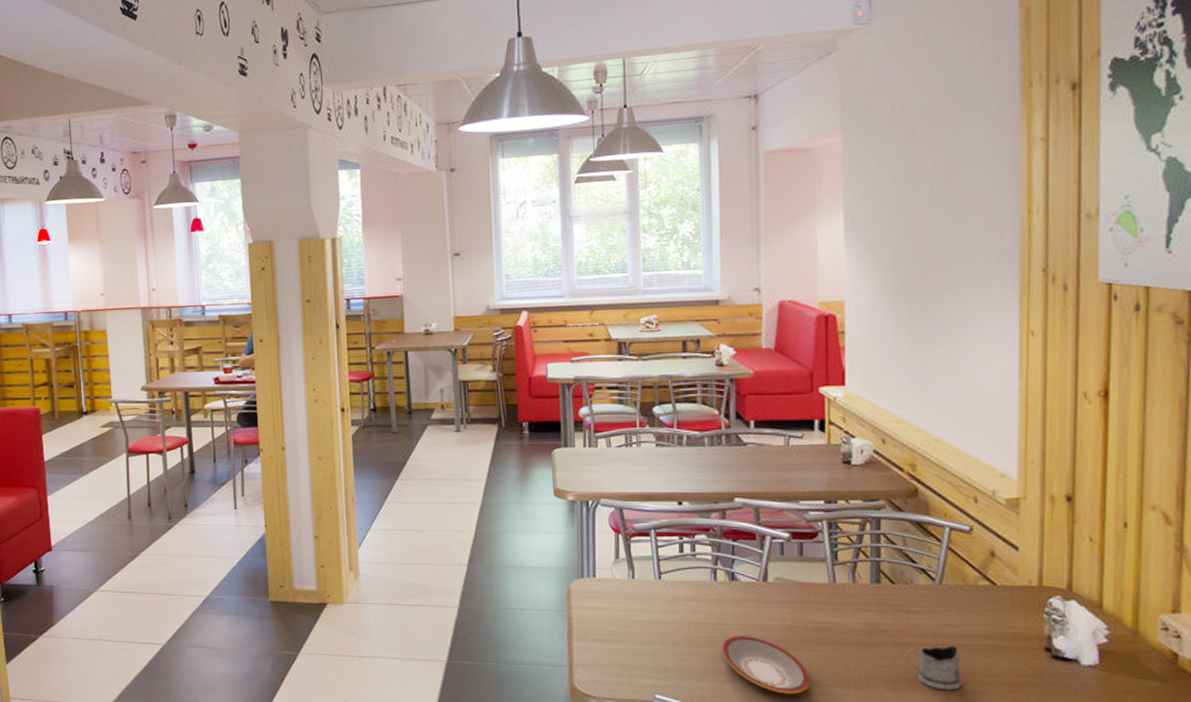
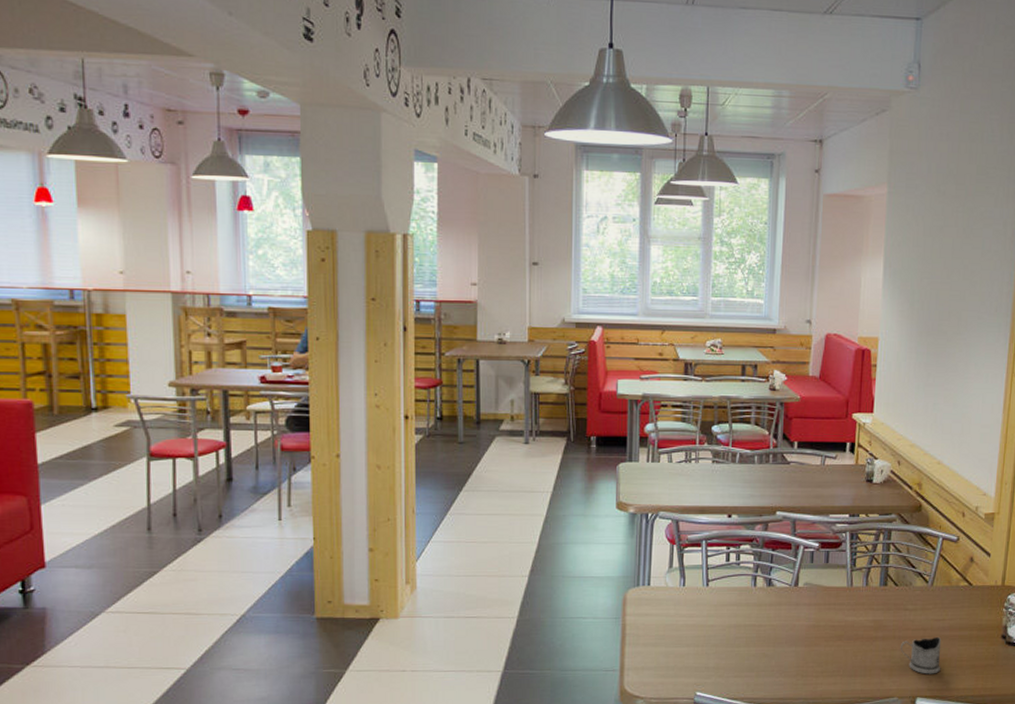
plate: present [722,636,810,695] -> none [756,635,826,685]

